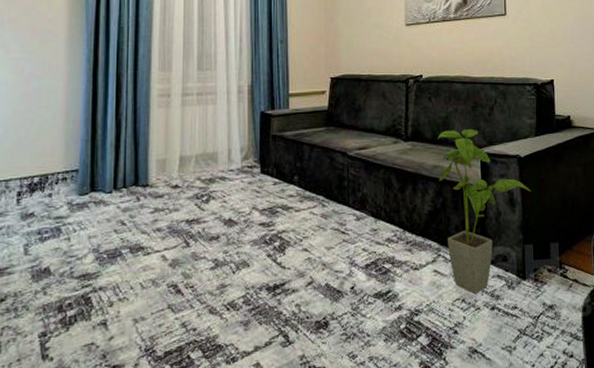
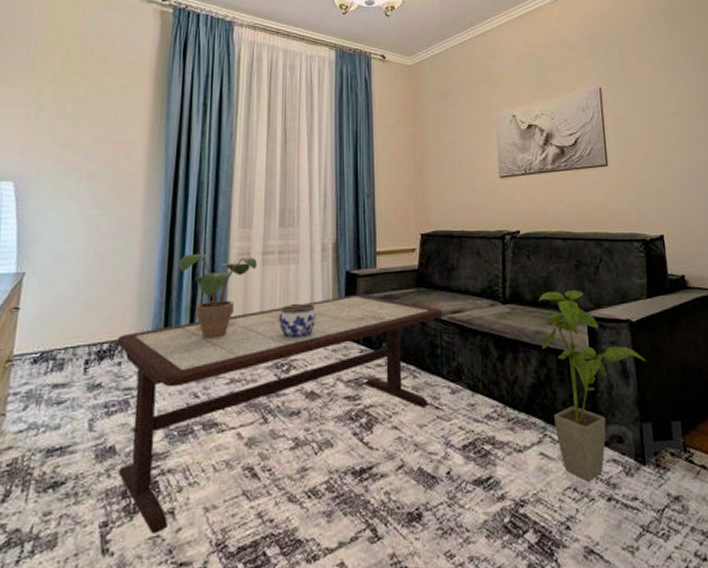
coffee table: none [47,133,350,342] -> present [117,295,443,534]
potted plant: none [102,95,178,173] -> present [178,253,258,339]
jar: none [198,140,233,172] -> present [279,303,317,339]

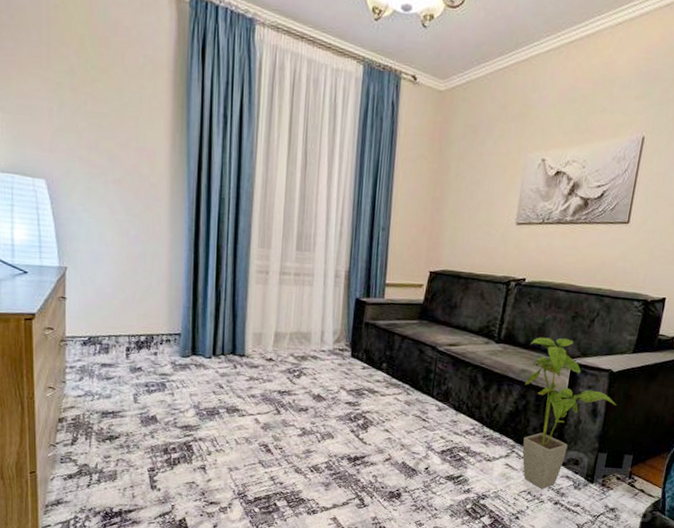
coffee table: present [117,295,443,534] -> none [152,319,441,481]
potted plant: present [178,253,258,339] -> none [203,266,275,343]
jar: present [279,303,317,339] -> none [292,321,327,351]

